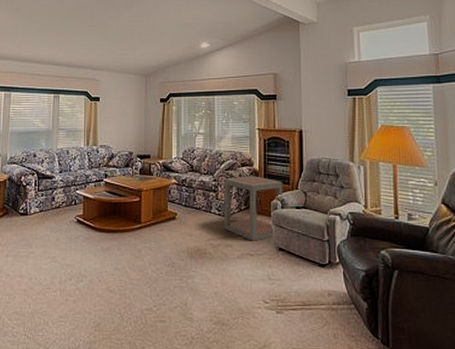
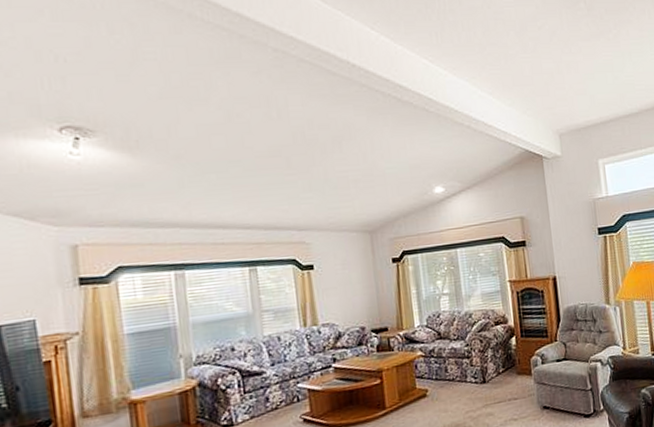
side table: present [224,176,283,241] -> none [477,333,543,405]

